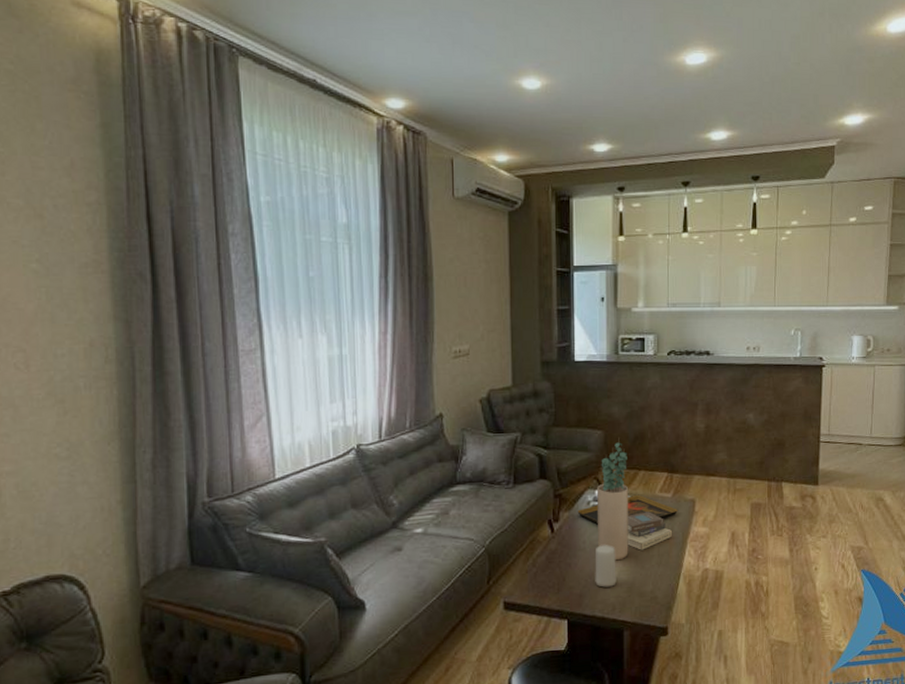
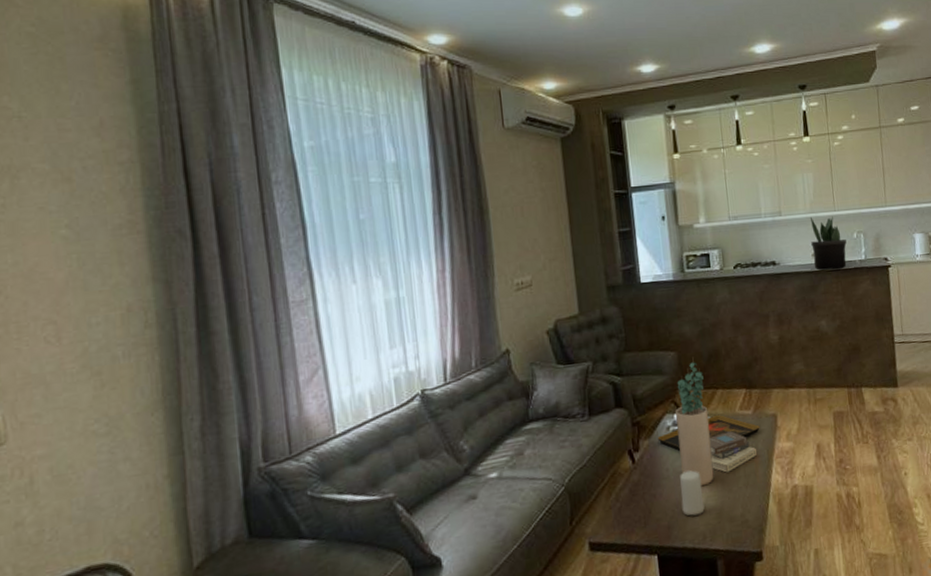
planter: none [747,311,783,365] -> present [811,217,847,271]

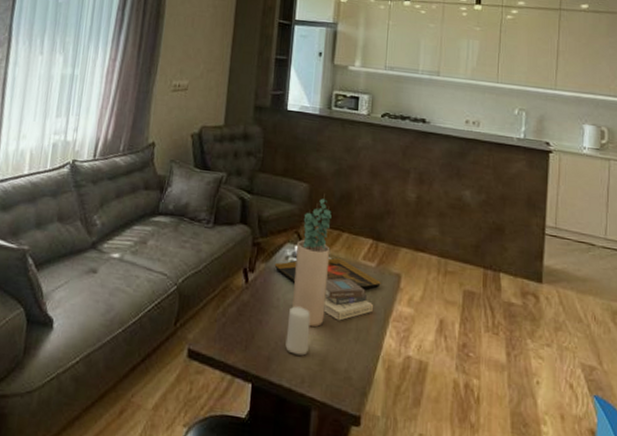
planter: present [811,217,847,271] -> none [466,84,506,143]

